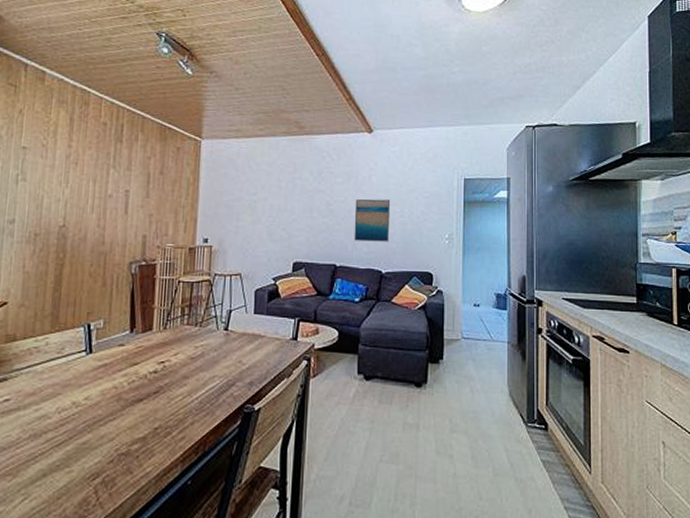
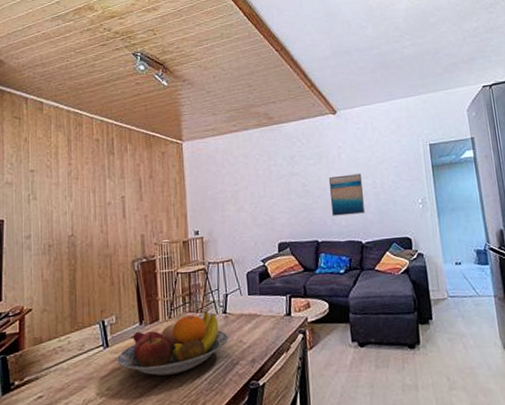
fruit bowl: none [99,326,227,390] -> present [116,311,229,376]

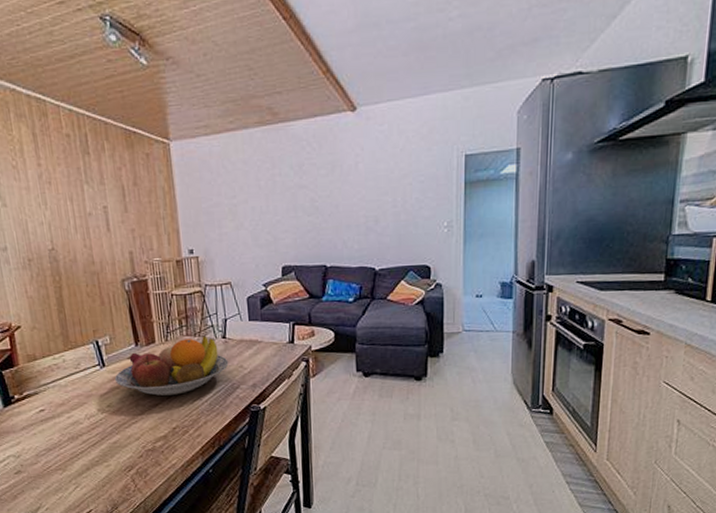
wall art: present [328,173,365,216] -> none [341,188,382,238]

